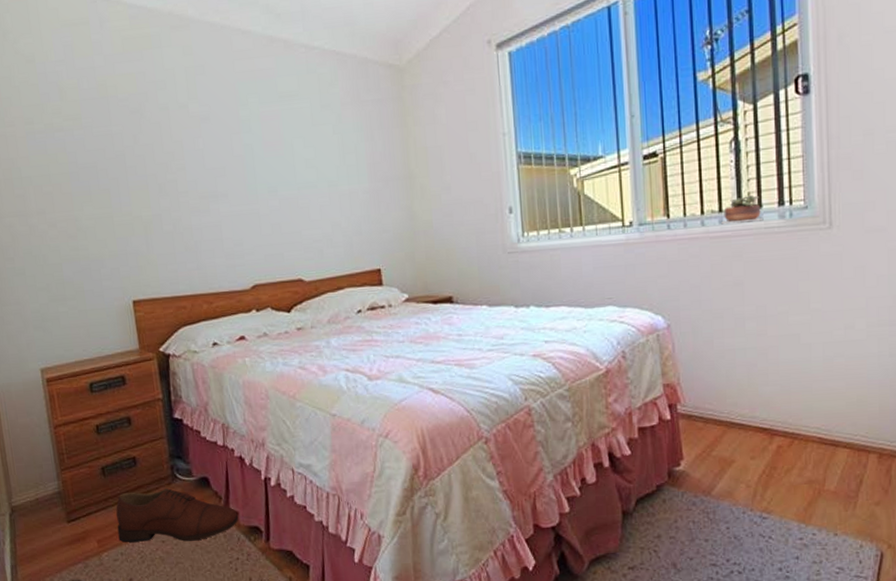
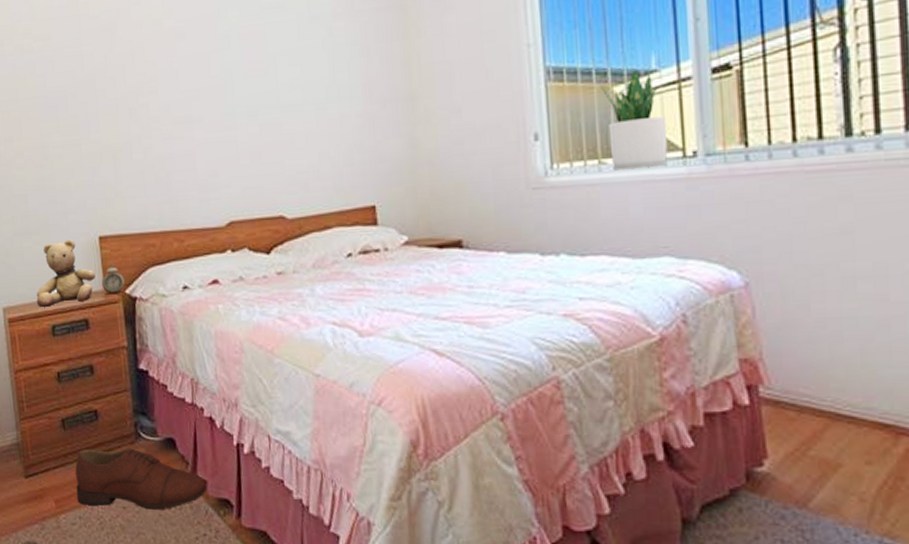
teddy bear: none [73,303,131,367] -> present [36,238,96,307]
alarm clock: none [136,323,159,354] -> present [101,261,125,296]
planter: none [559,155,611,238] -> present [599,68,668,171]
succulent plant: present [721,194,762,225] -> none [822,116,882,155]

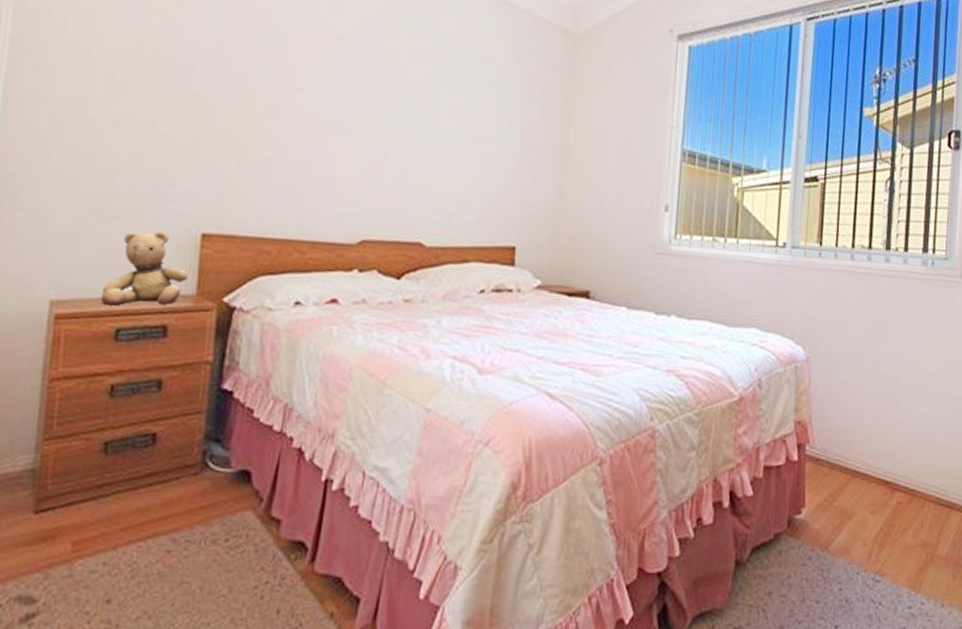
shoe: present [75,448,208,510] -> none [104,479,281,554]
alarm clock: present [101,261,125,296] -> none [193,263,225,302]
planter: present [599,68,668,171] -> none [722,166,768,252]

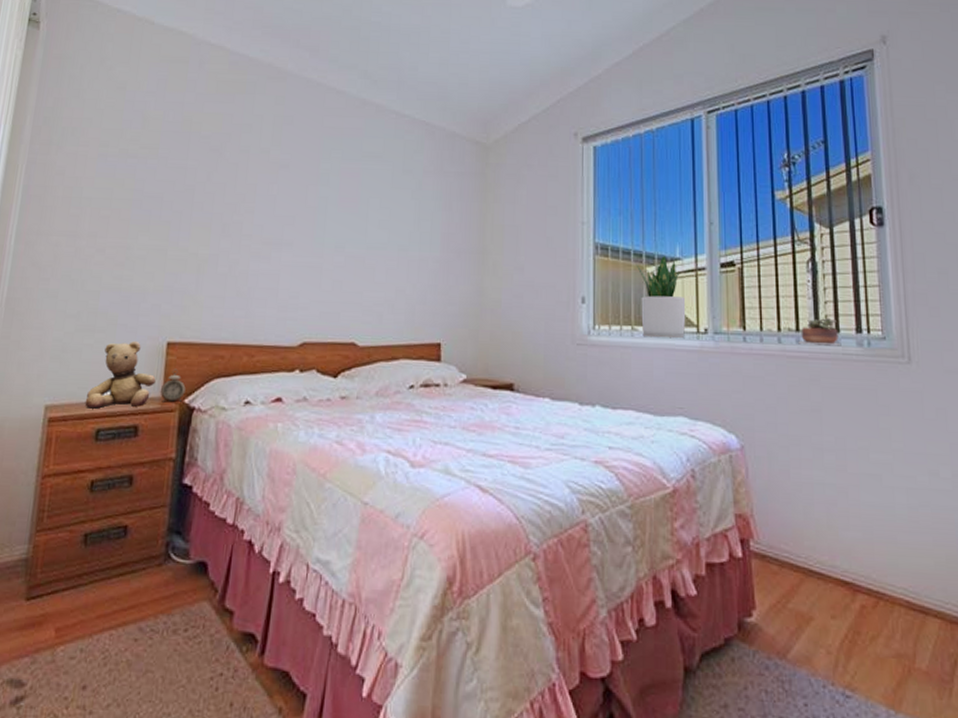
alarm clock: none [193,263,225,302] -> present [160,368,186,404]
planter: none [722,166,768,252] -> present [636,255,686,339]
succulent plant: none [869,236,907,265] -> present [798,317,840,346]

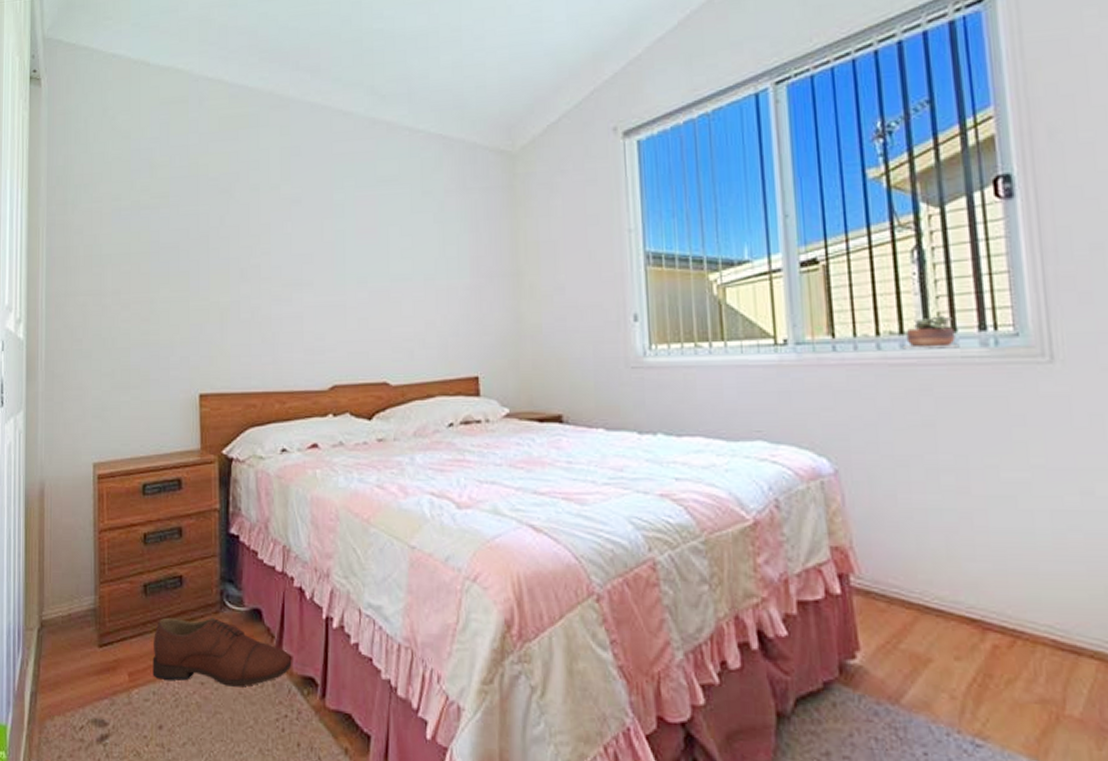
shoe: none [82,569,233,644] -> present [152,617,292,687]
teddy bear: present [85,340,156,409] -> none [129,394,193,464]
alarm clock: present [160,368,186,404] -> none [198,420,222,456]
planter: present [636,255,686,339] -> none [695,258,760,354]

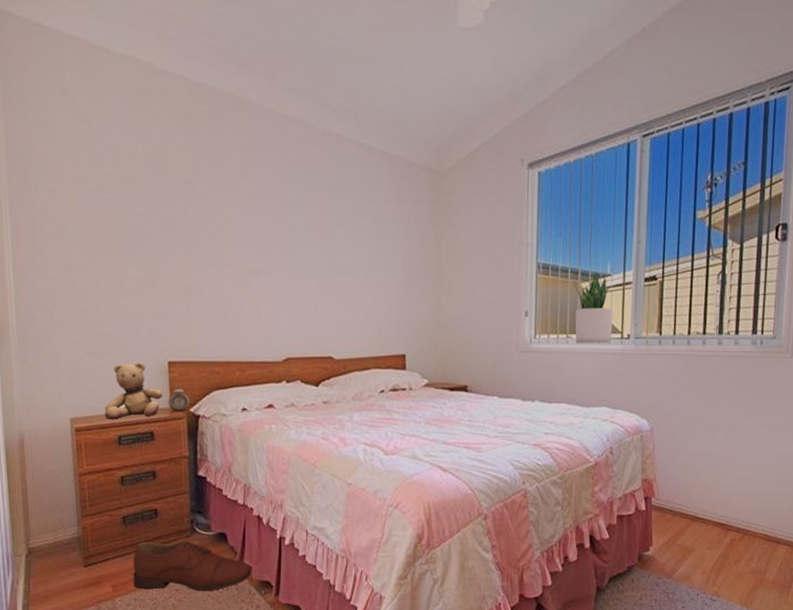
teddy bear: none [129,394,193,464] -> present [104,361,163,419]
alarm clock: none [198,420,222,456] -> present [168,383,190,413]
planter: none [695,258,760,354] -> present [572,272,613,344]
succulent plant: present [903,314,958,350] -> none [704,321,738,346]

